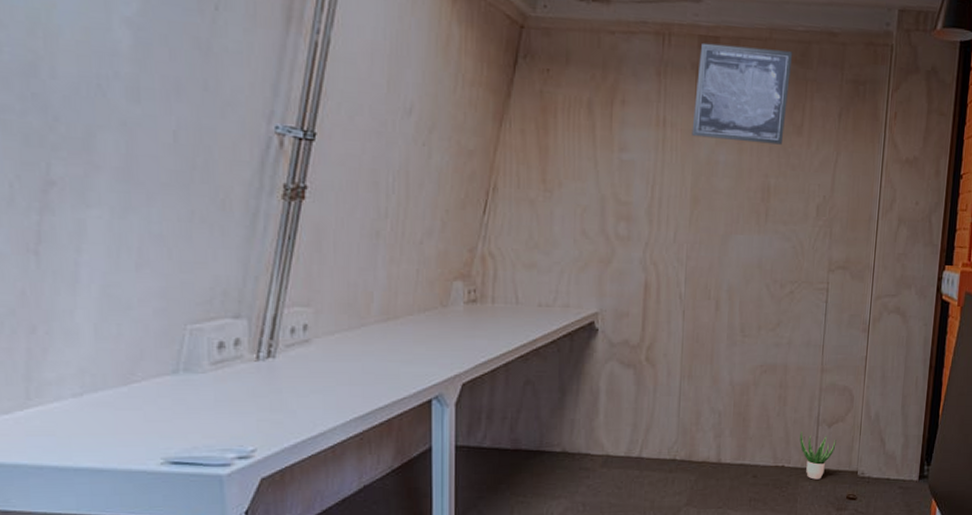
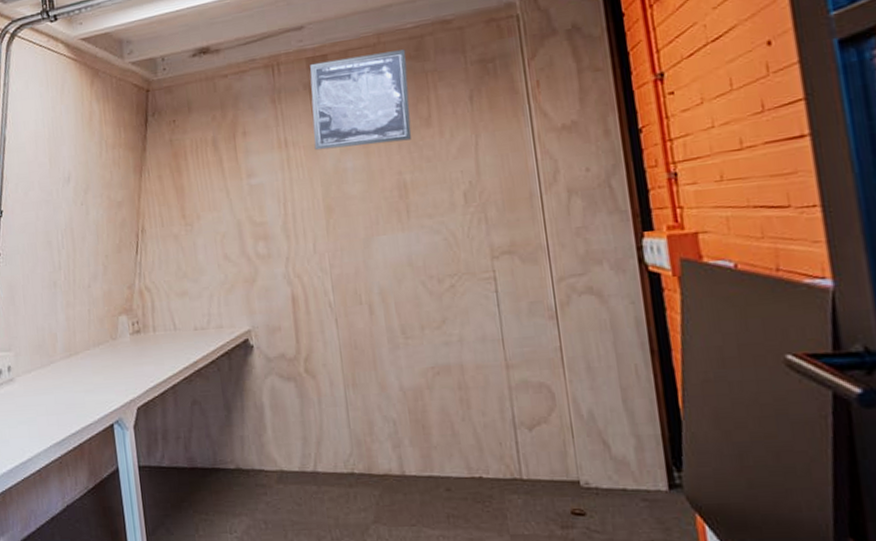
potted plant: present [799,431,836,480] -> none [494,437,544,492]

